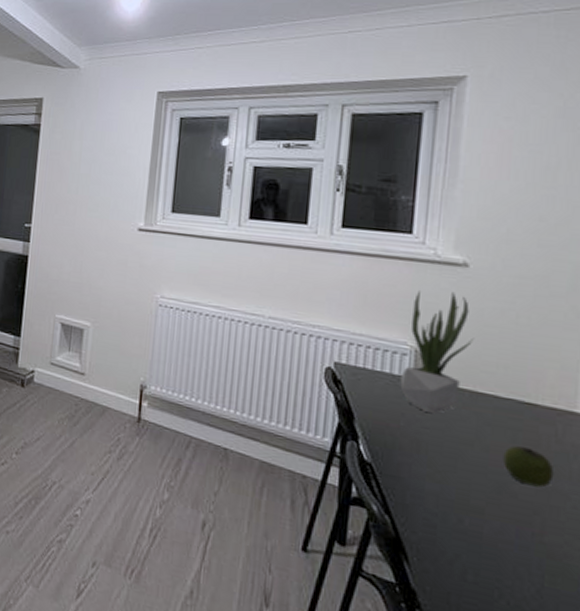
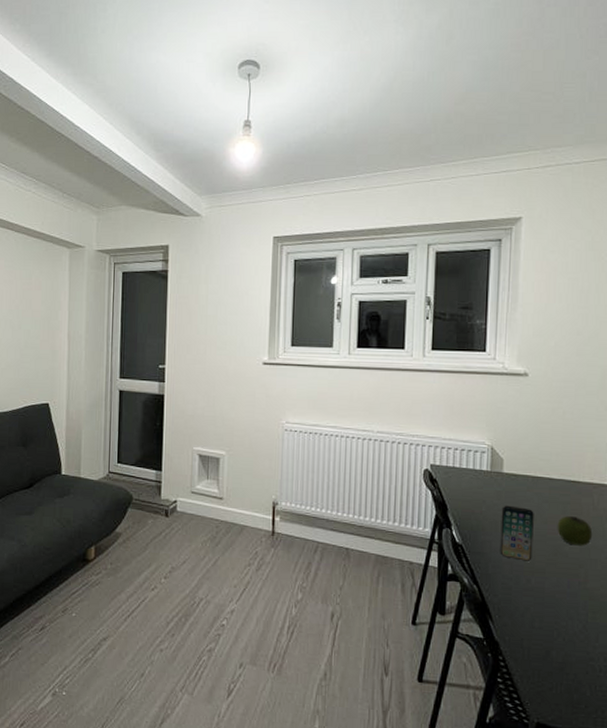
potted plant: present [400,291,475,413] -> none [481,397,534,497]
smartphone: none [422,422,471,496] -> present [500,505,534,561]

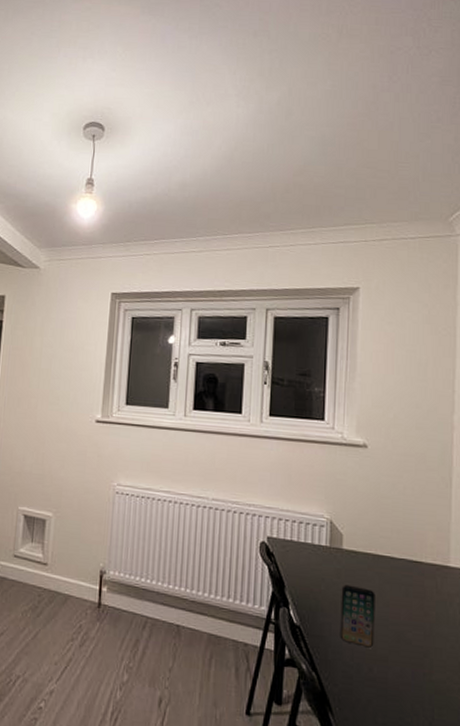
apple: present [557,515,593,546] -> none [399,598,437,633]

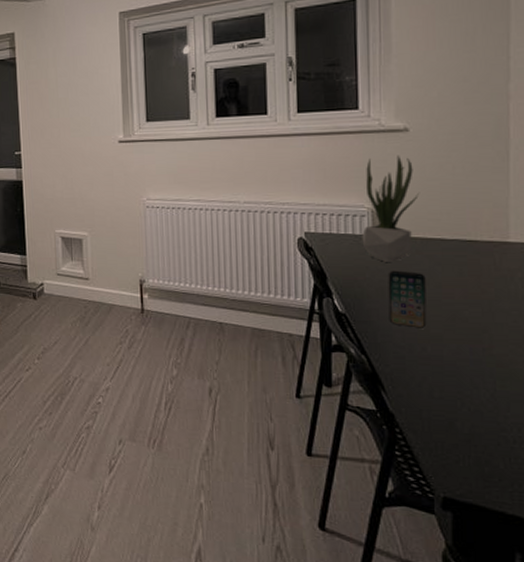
potted plant: none [320,469,374,576] -> present [362,155,420,262]

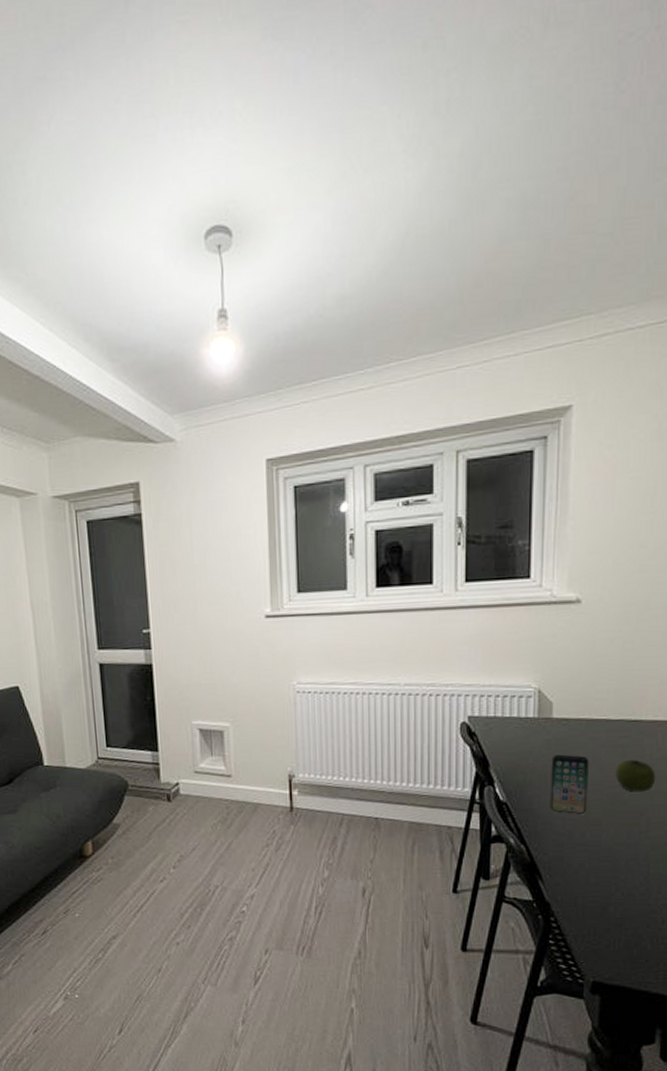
potted plant: present [362,155,420,262] -> none [527,629,589,746]
apple: none [453,277,496,310] -> present [615,759,656,792]

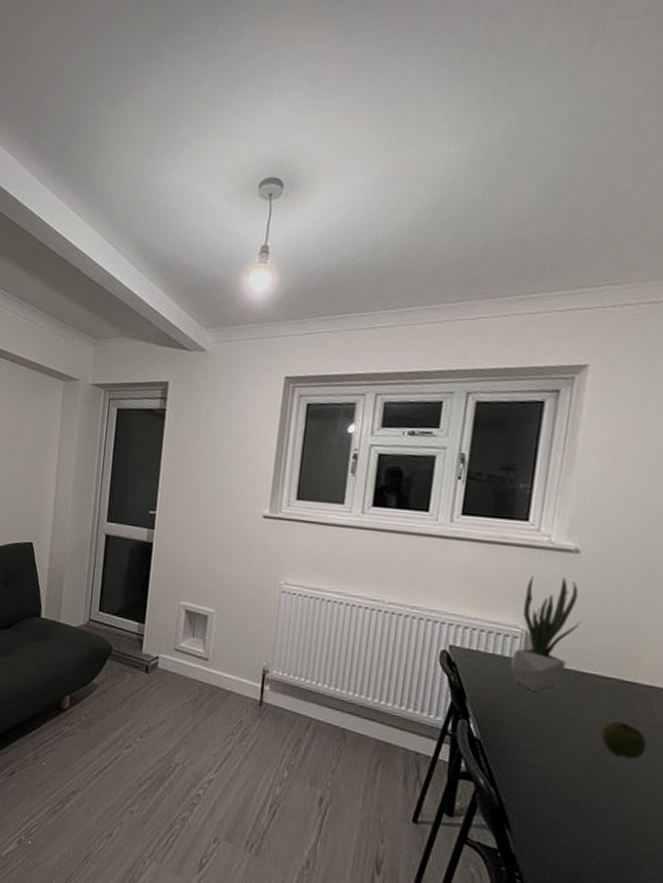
potted plant: none [527,629,589,746] -> present [510,576,582,692]
smartphone: present [550,754,589,814] -> none [526,700,573,769]

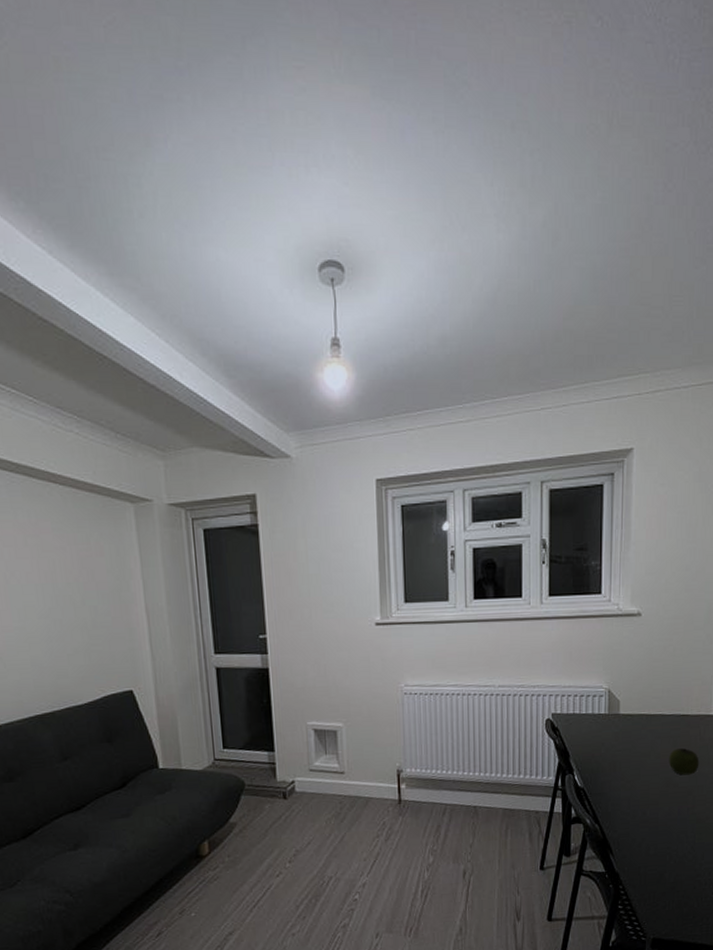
potted plant: present [510,576,582,692] -> none [600,638,648,738]

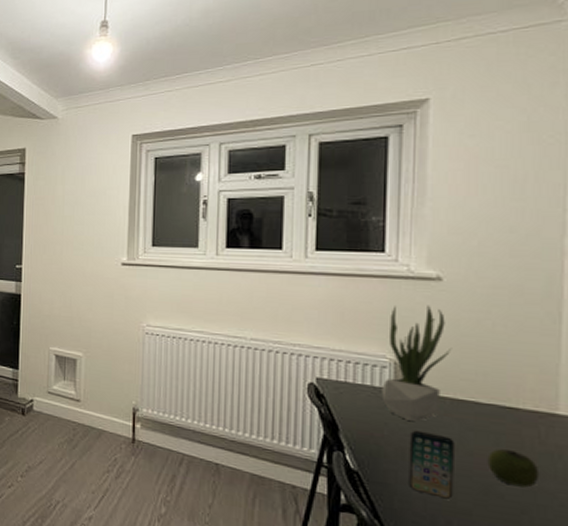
potted plant: none [600,638,648,738] -> present [381,305,452,421]
smartphone: none [618,744,648,796] -> present [408,430,455,499]

